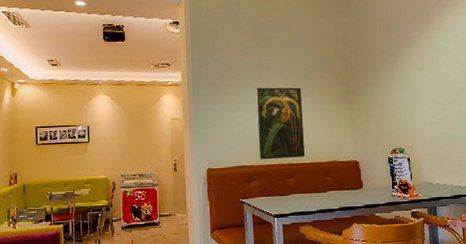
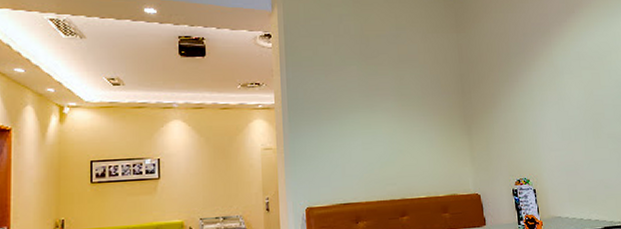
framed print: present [256,87,306,160] -> none [362,110,421,196]

